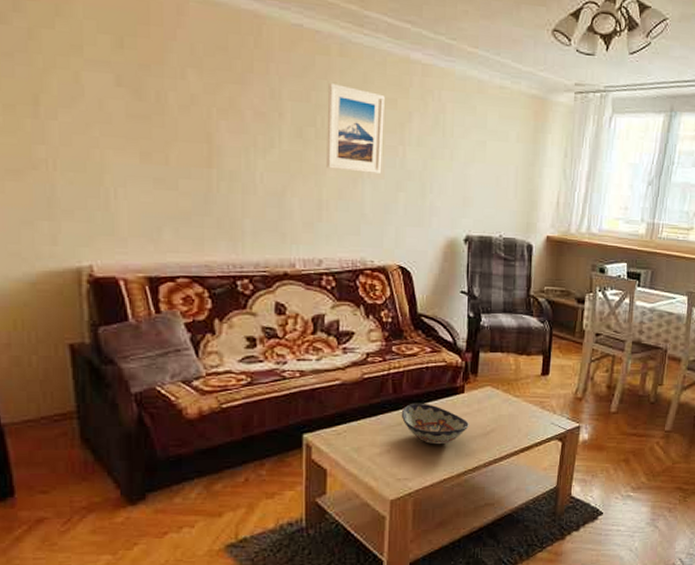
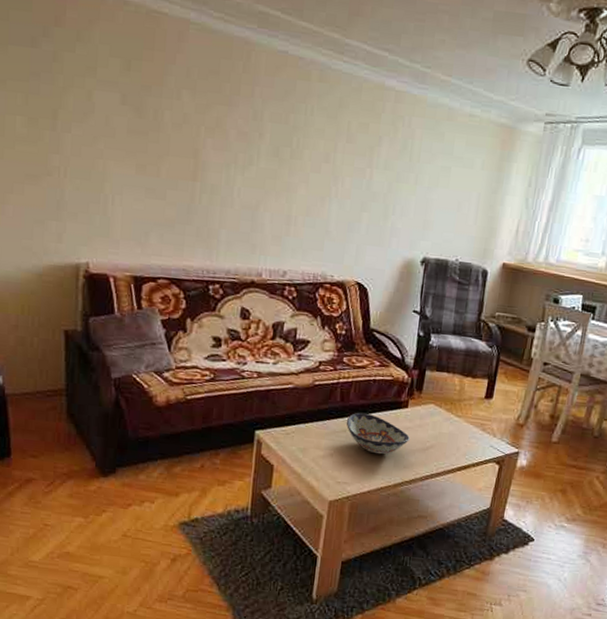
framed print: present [326,82,385,174] -> none [298,106,358,194]

